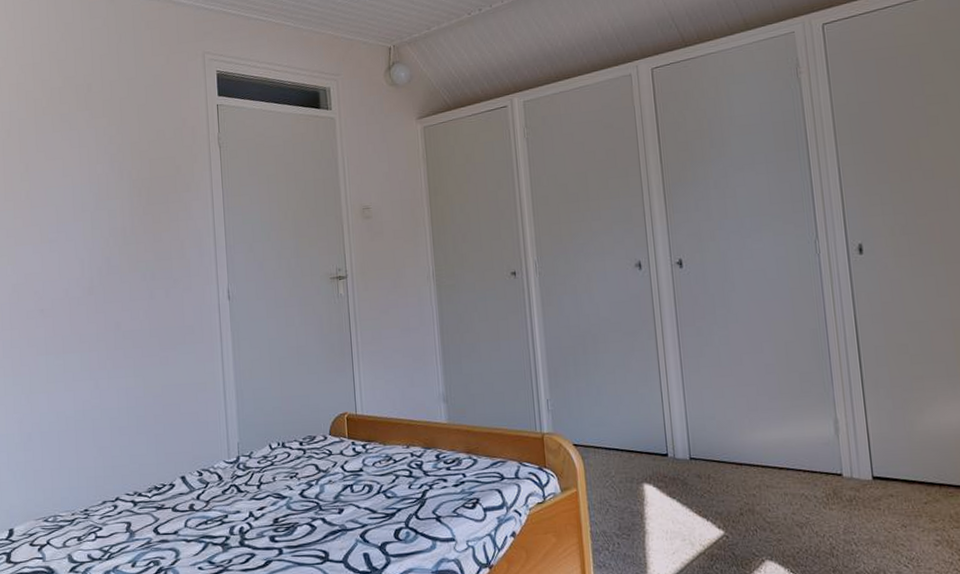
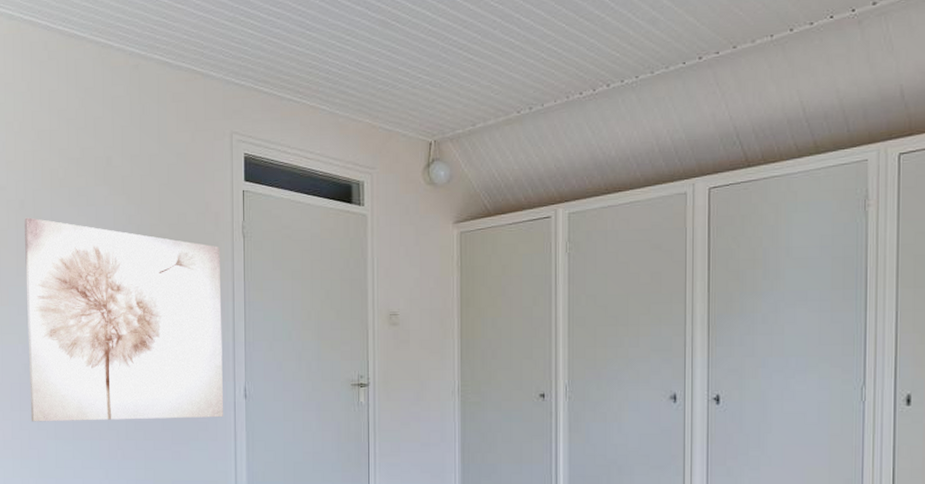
wall art: none [11,145,209,340] -> present [25,217,224,422]

